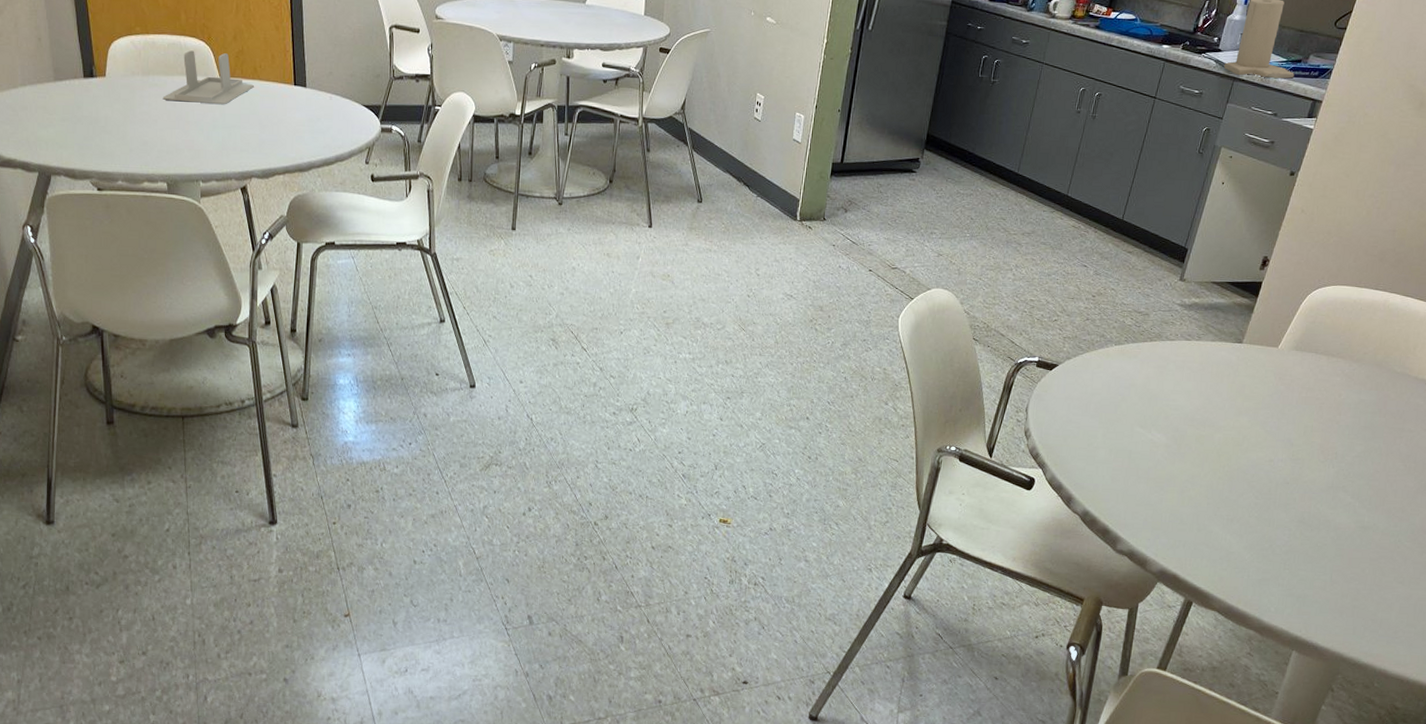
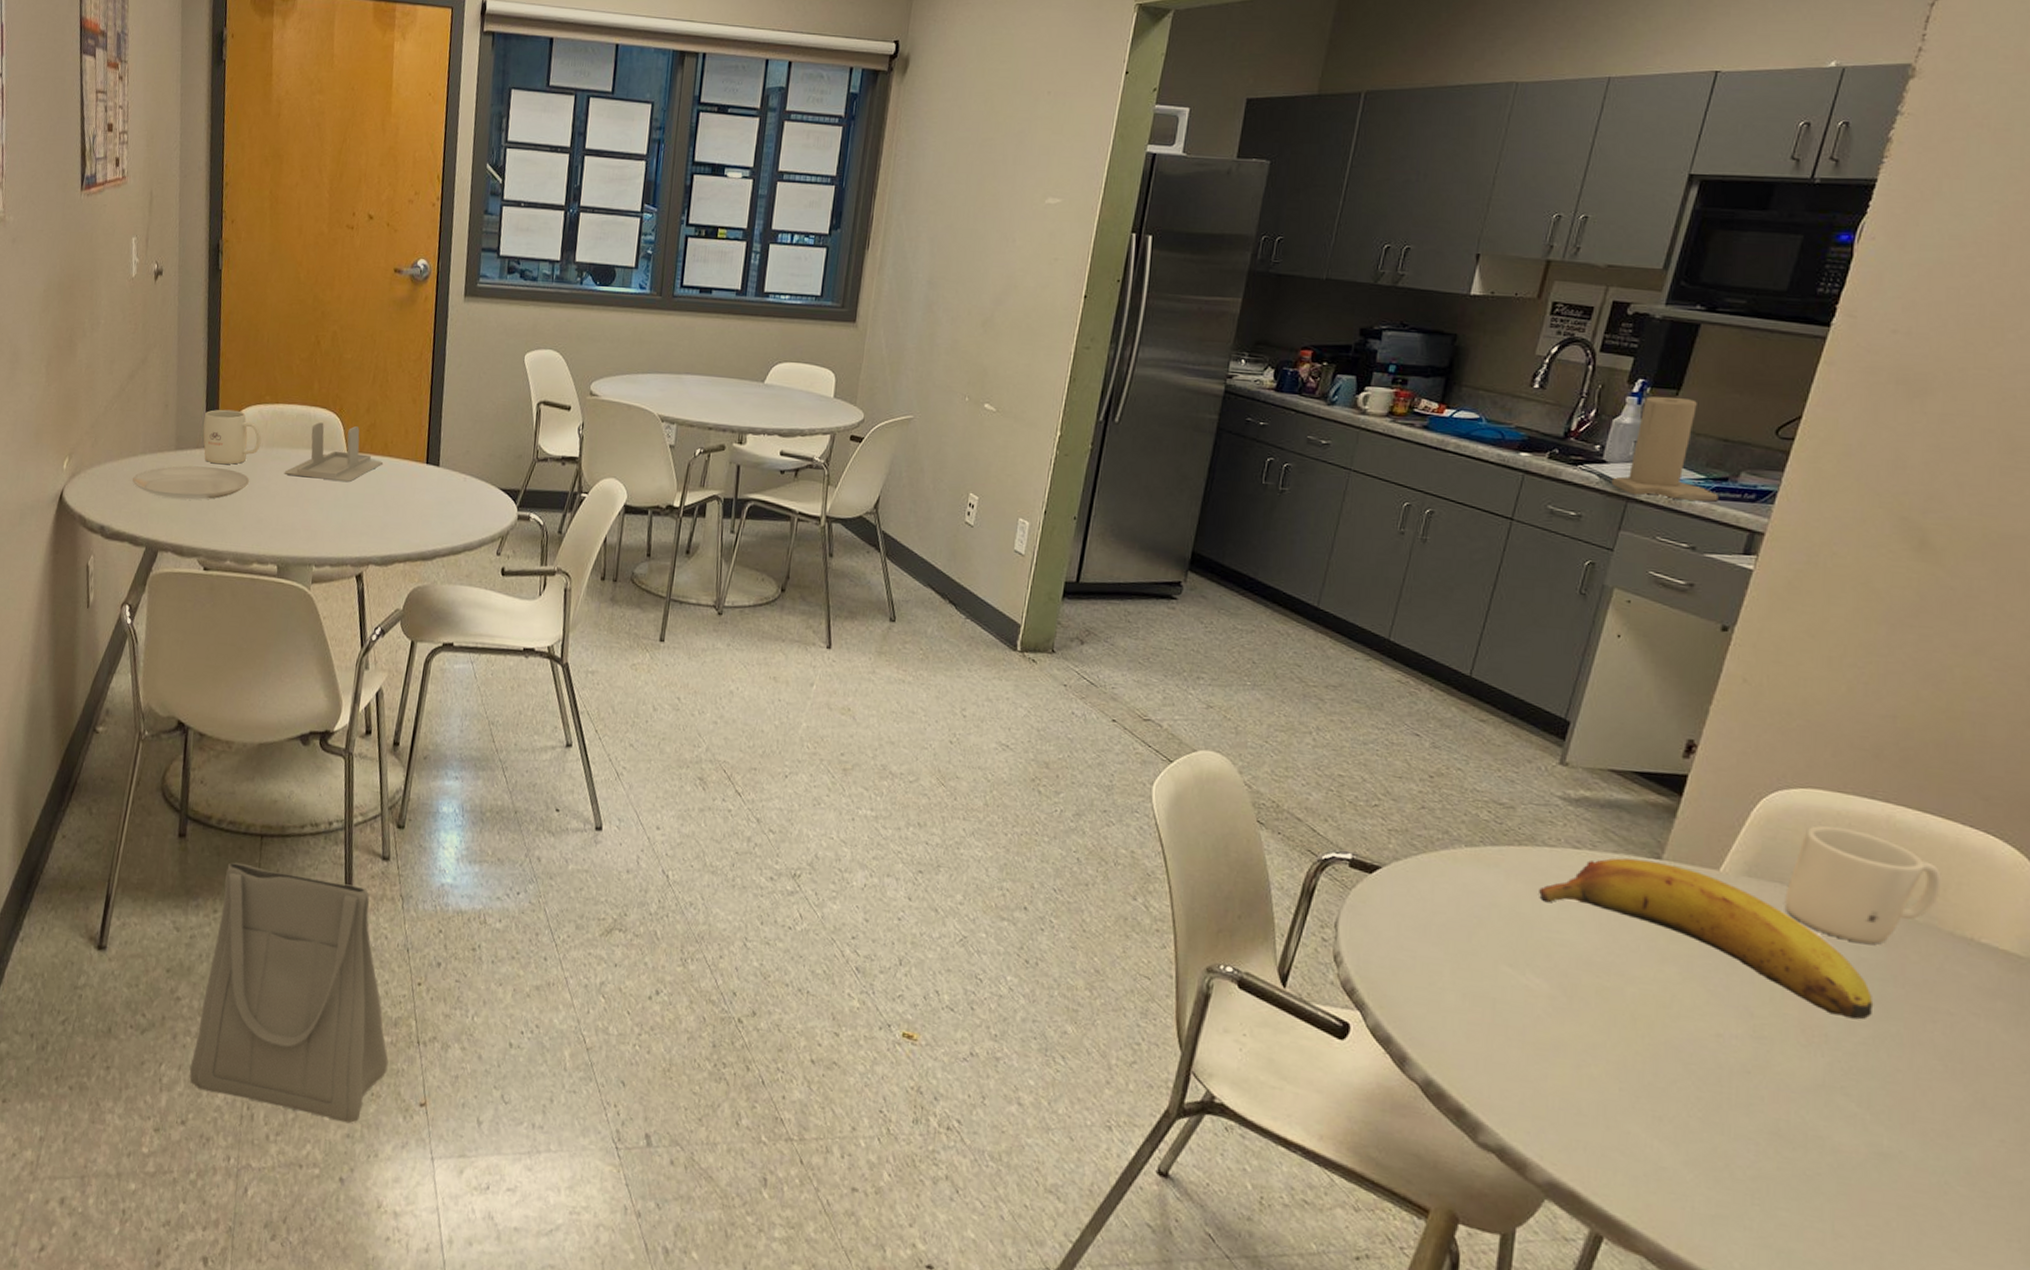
plate: none [16,94,131,127] -> present [132,465,250,500]
mug: none [79,41,137,93] -> present [202,409,262,465]
shopping bag: none [144,441,315,637] -> present [189,862,389,1124]
fruit: none [1162,344,1366,441] -> present [1539,858,1874,1020]
mug: none [1317,310,1414,389] -> present [1784,825,1942,944]

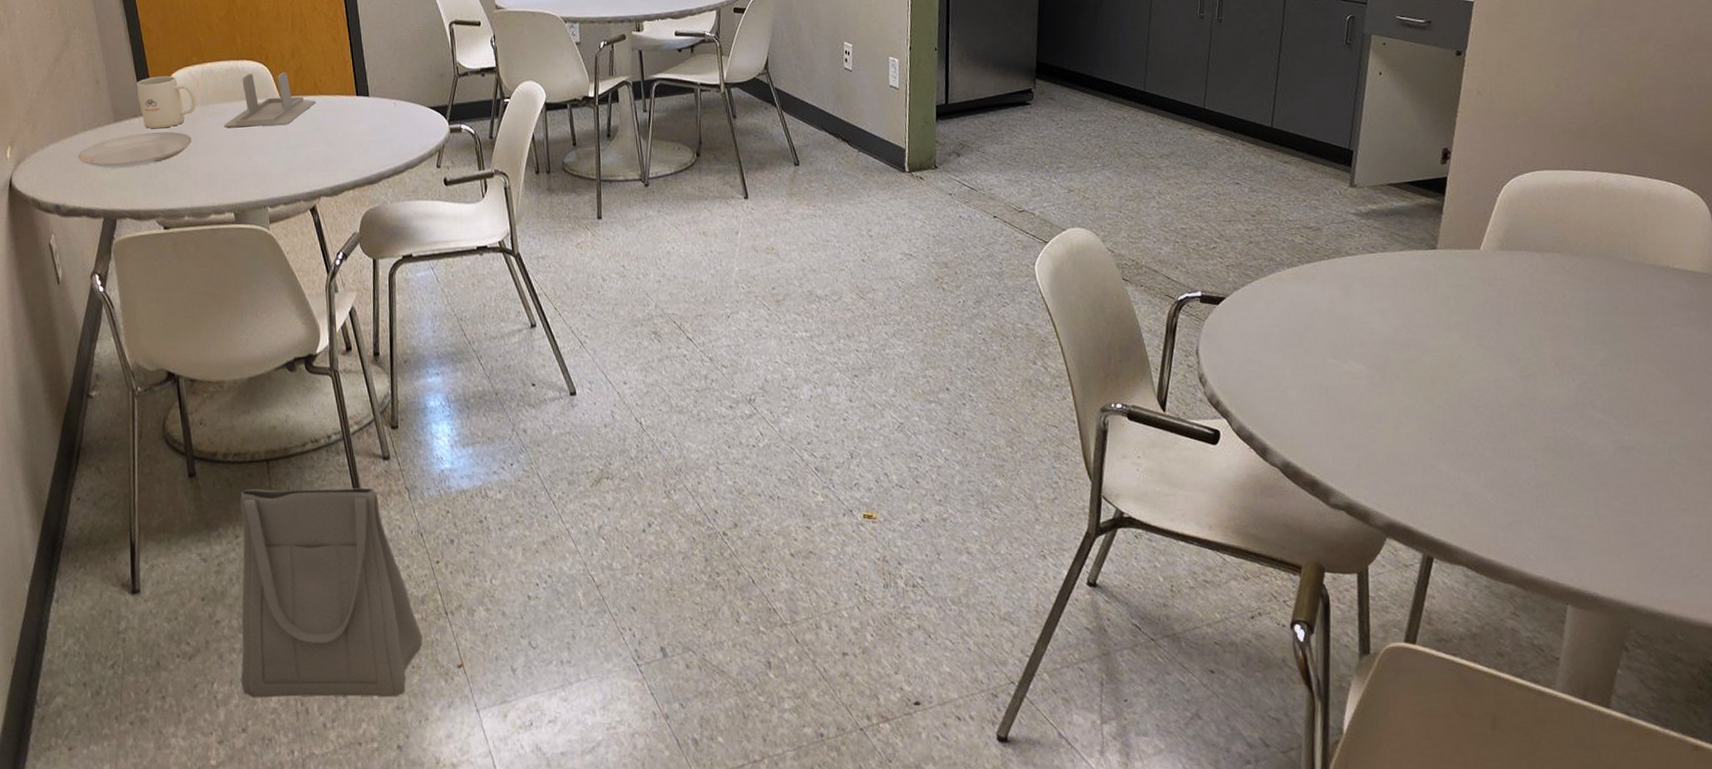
fruit: present [1539,858,1874,1020] -> none [1348,251,1605,347]
mug: present [1784,825,1942,944] -> none [1530,197,1642,286]

